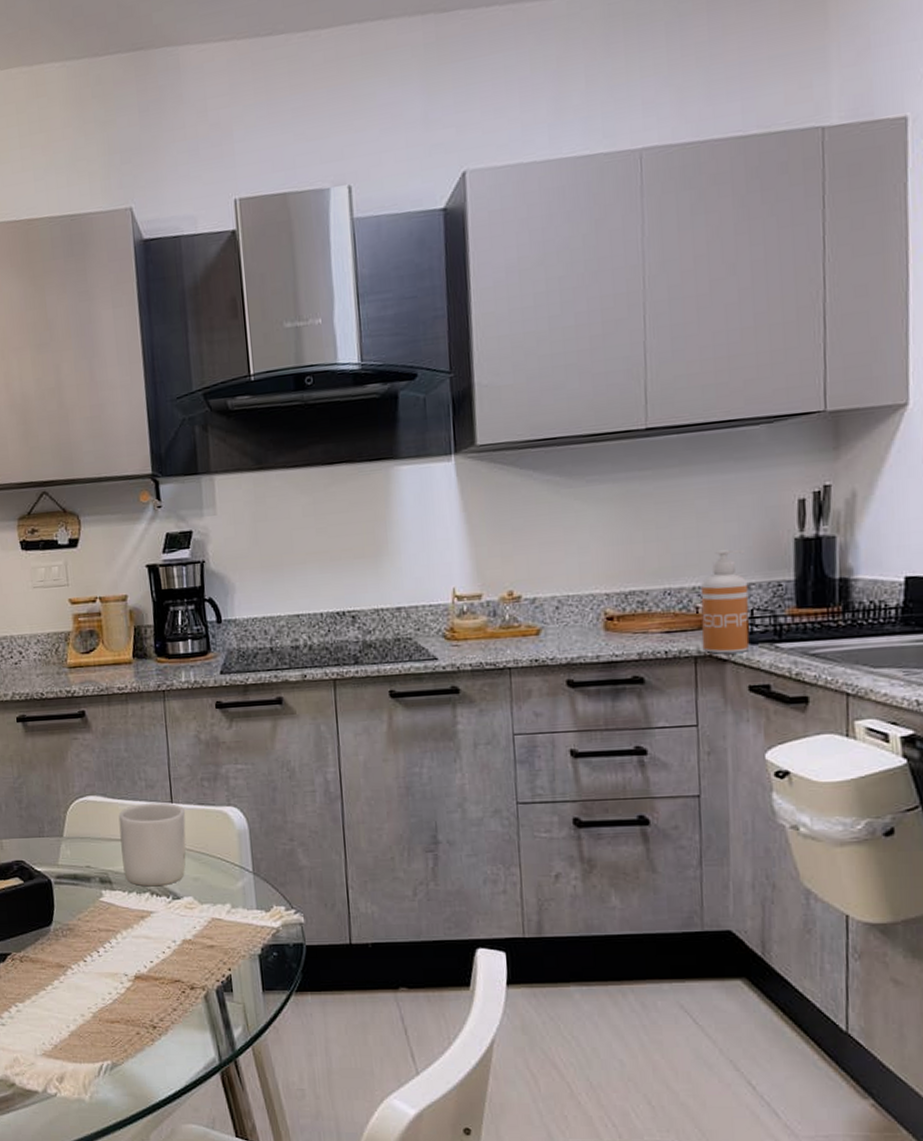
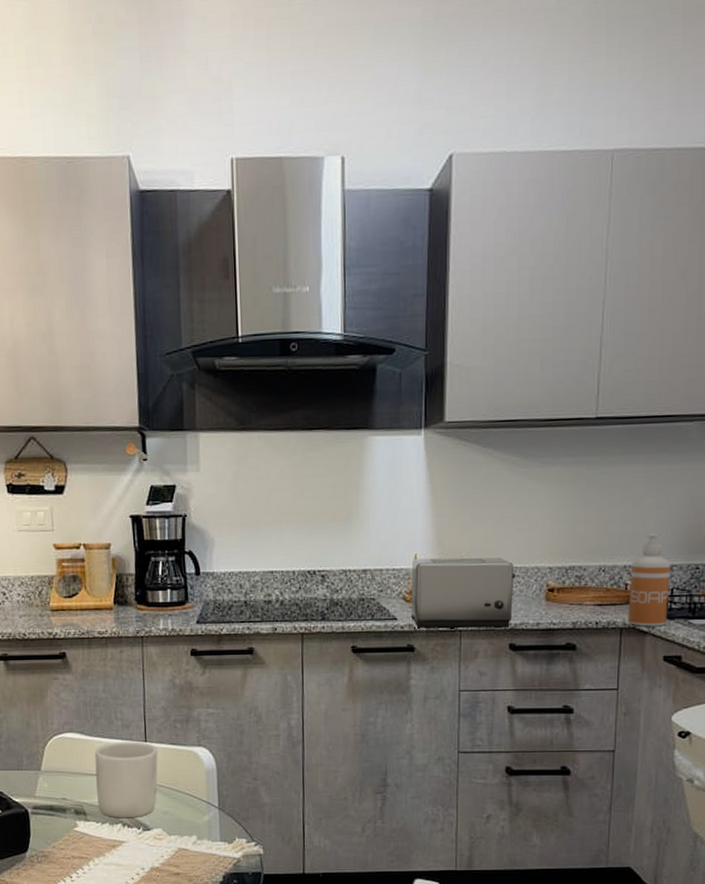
toaster: none [450,586,568,669] -> present [410,557,516,630]

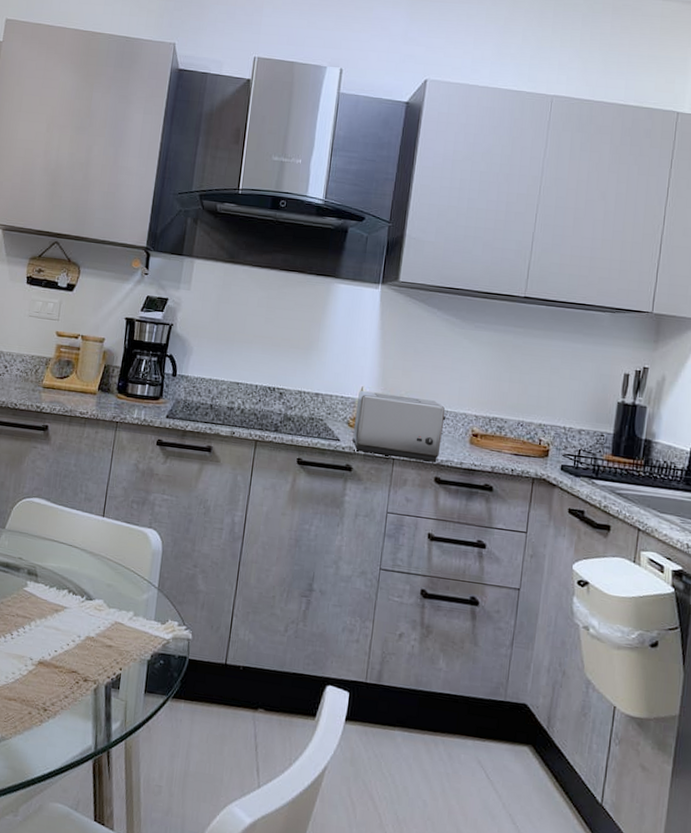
mug: present [94,741,159,819] -> none [49,512,113,587]
soap dispenser: present [627,533,671,627] -> none [539,400,581,482]

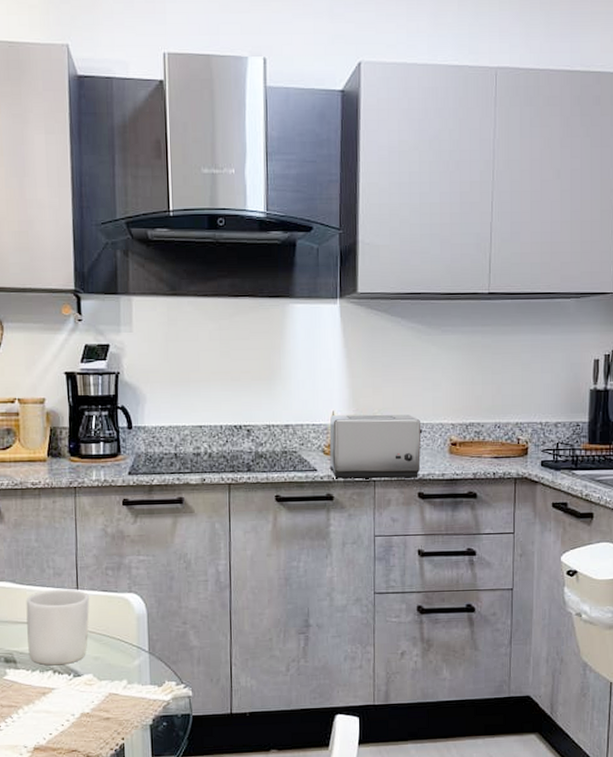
mug: none [49,512,113,587] -> present [26,589,90,666]

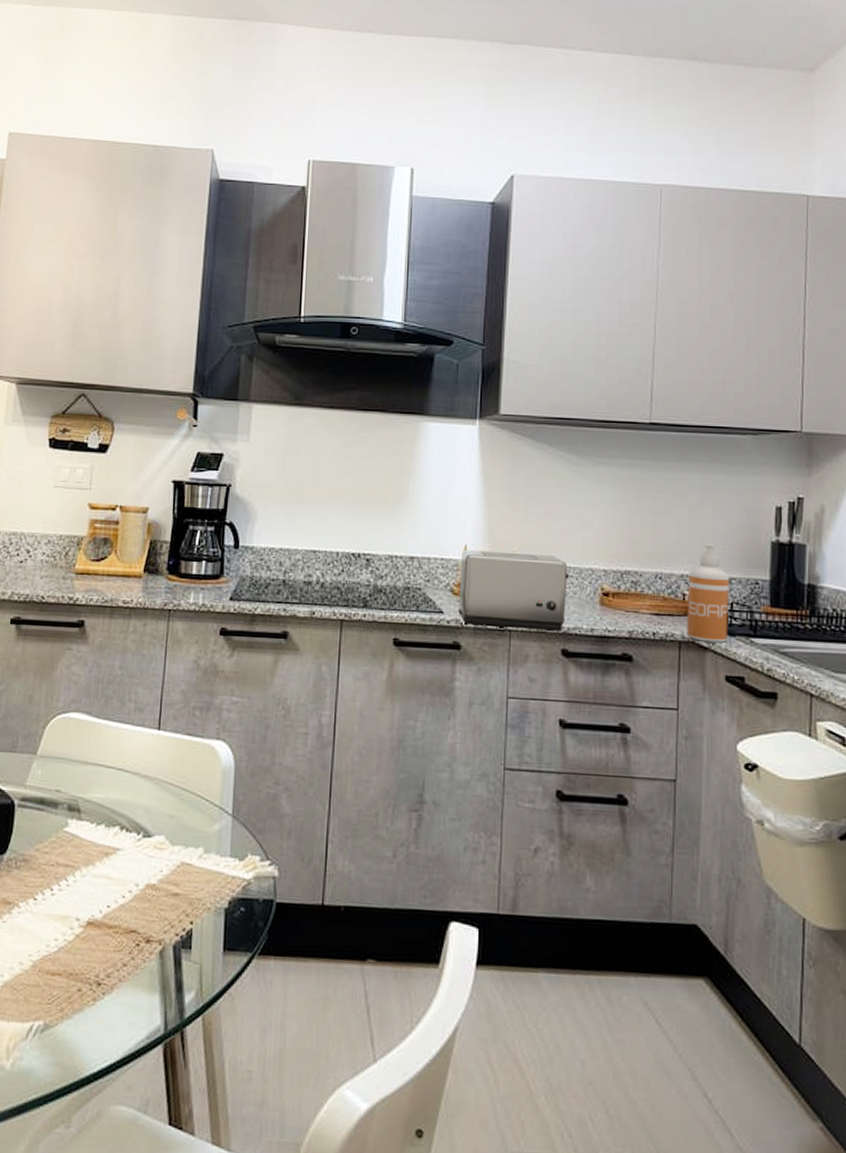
mug: present [26,589,90,666] -> none [95,727,172,821]
soap dispenser: none [520,395,556,477] -> present [686,543,730,643]

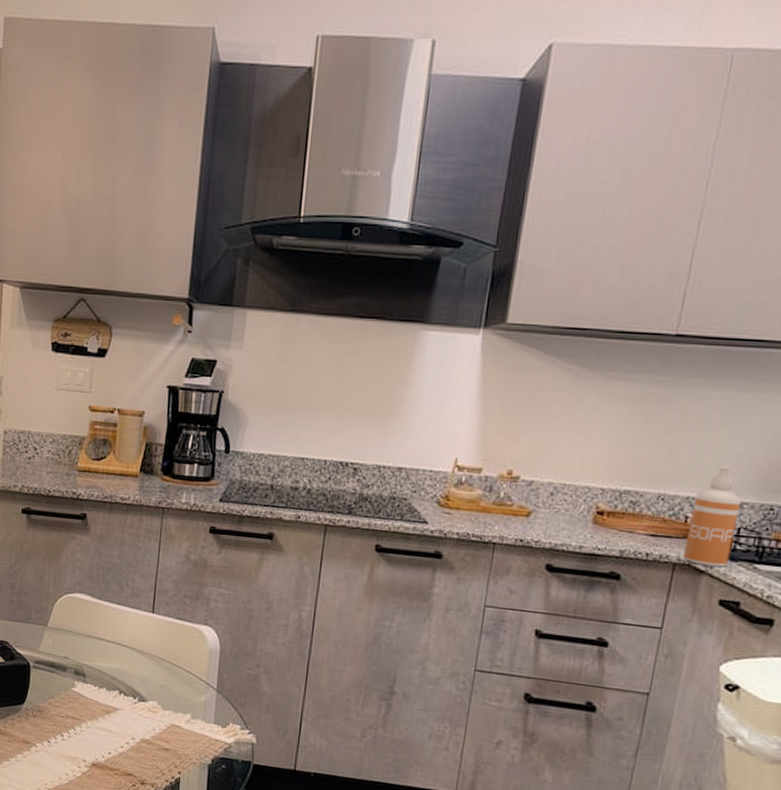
toaster: present [457,550,569,632] -> none [442,463,563,547]

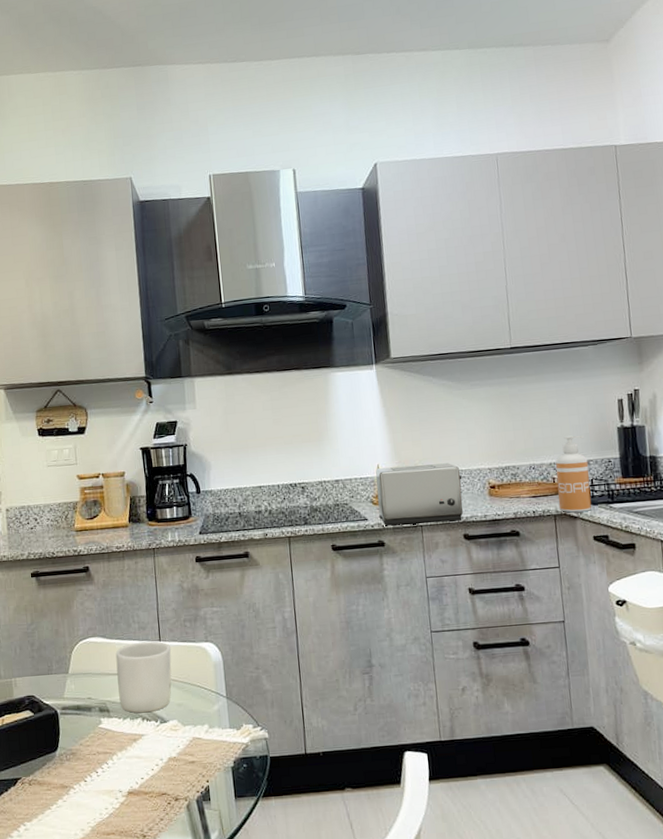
mug: none [98,609,164,687] -> present [115,641,172,713]
toaster: none [442,463,563,547] -> present [375,463,464,527]

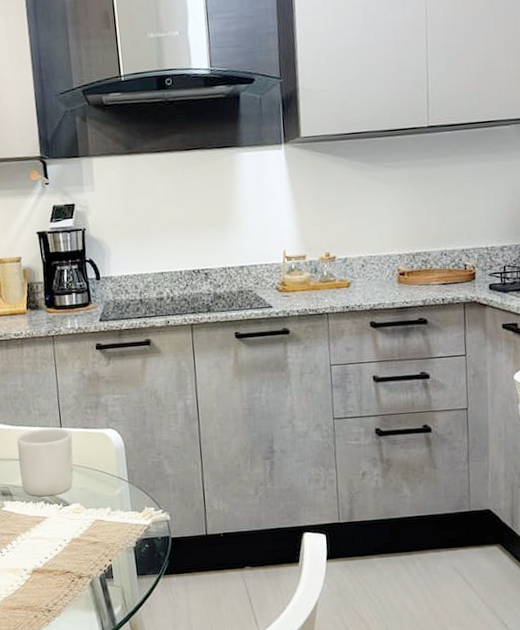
toaster: present [375,463,464,527] -> none [281,249,371,314]
soap dispenser: present [555,435,592,513] -> none [468,220,503,300]

